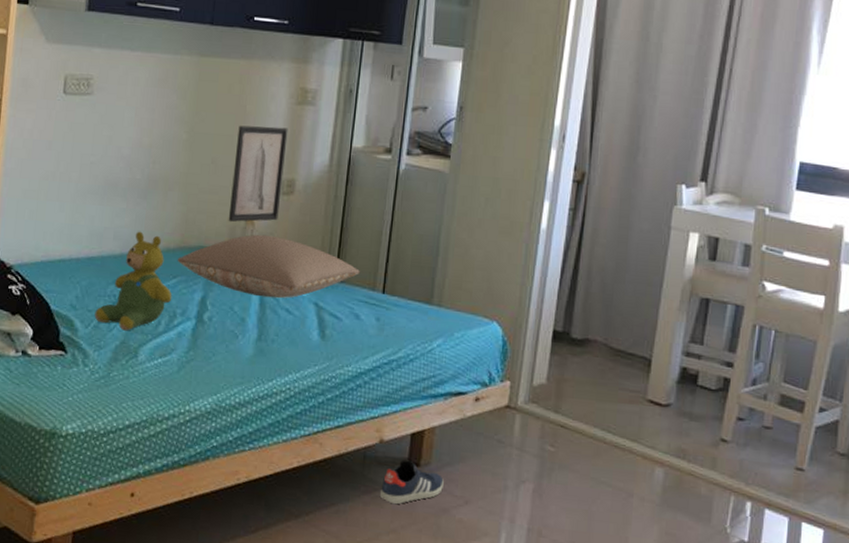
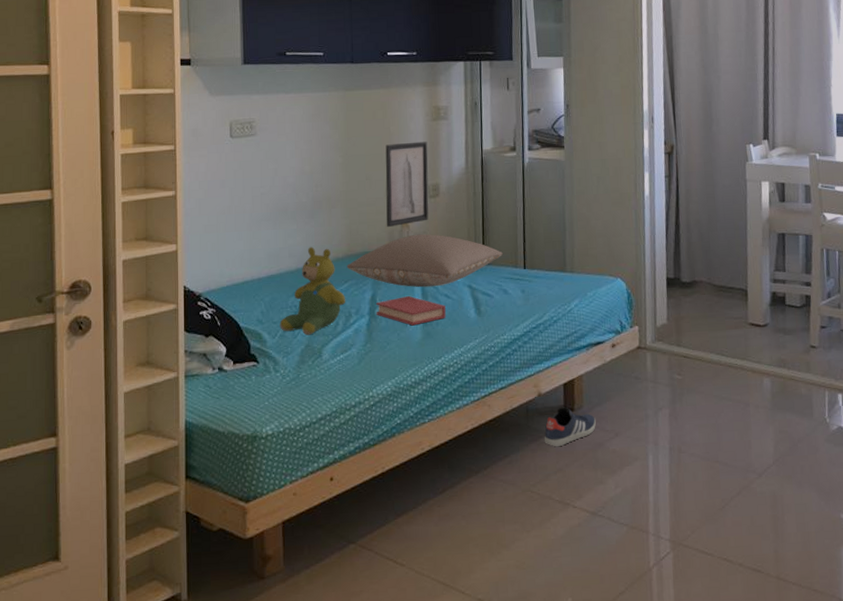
book: none [204,304,285,339] -> present [375,296,446,326]

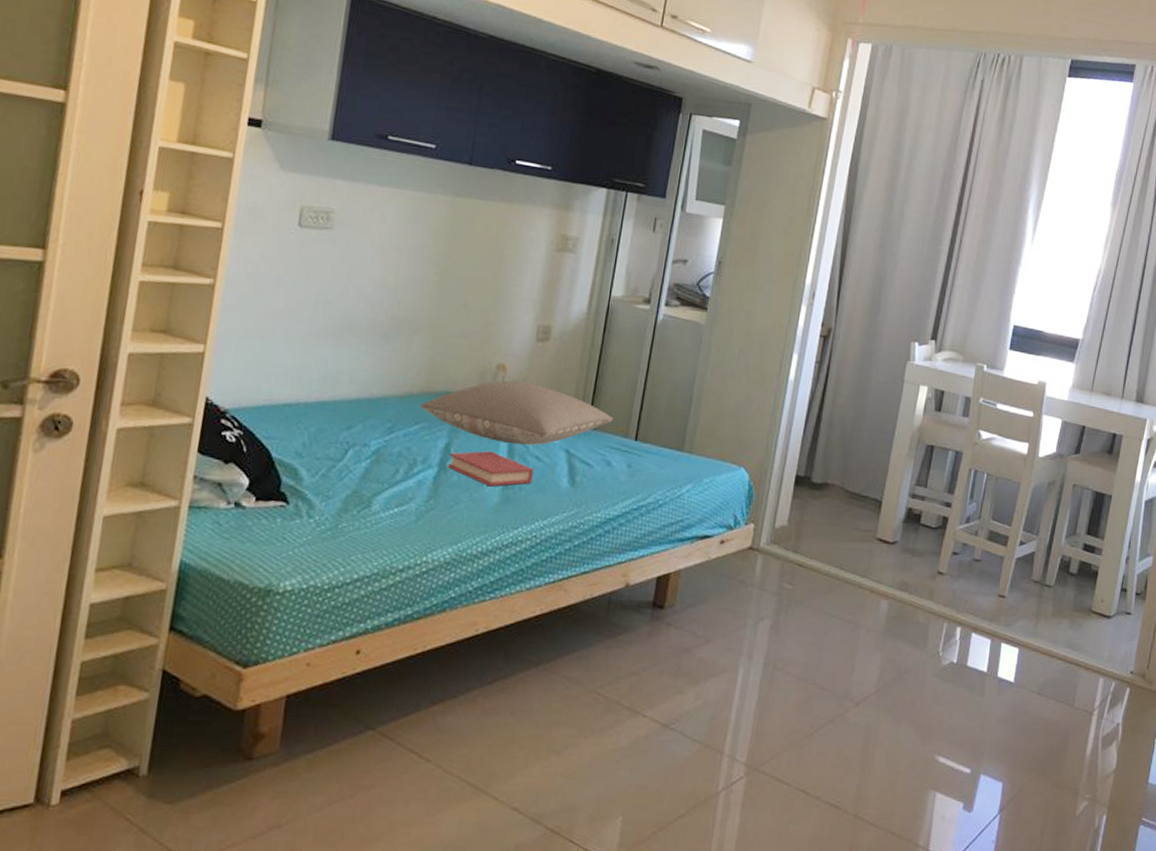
teddy bear: present [279,247,346,335] -> none [323,375,413,480]
wall art: present [385,141,429,228] -> none [478,269,547,368]
sneaker: present [544,407,596,447] -> none [623,603,687,647]

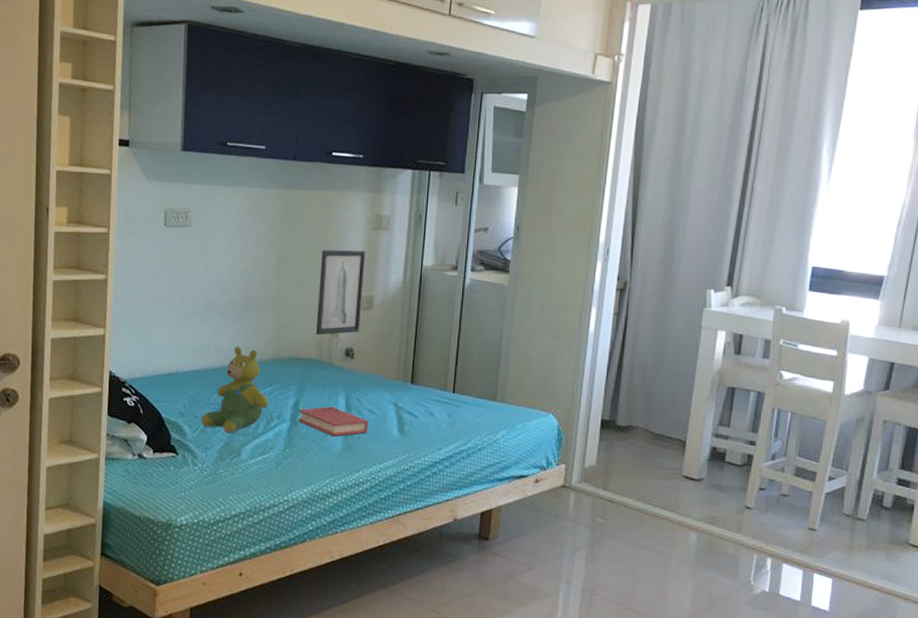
teddy bear: none [323,375,413,480] -> present [201,346,269,434]
pillow: present [420,380,613,446] -> none [272,345,433,401]
wall art: none [478,269,547,368] -> present [315,249,366,336]

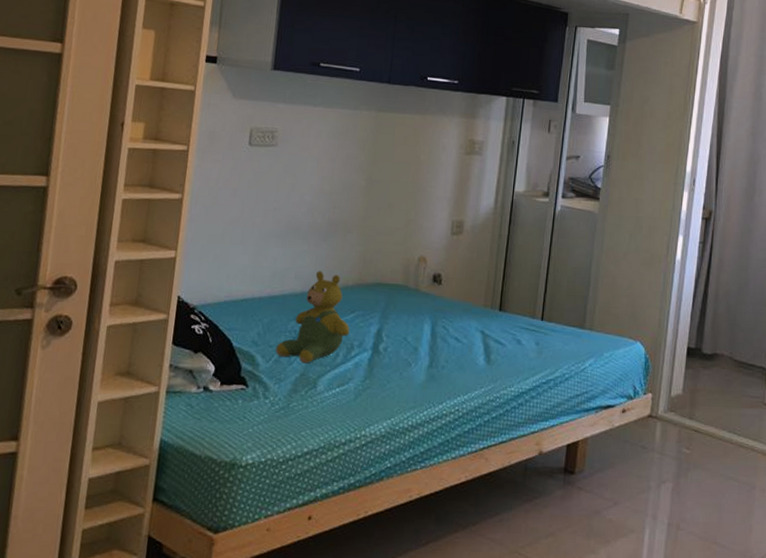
book: present [297,407,368,437] -> none [379,335,454,366]
wall art: present [315,249,366,336] -> none [402,173,458,261]

